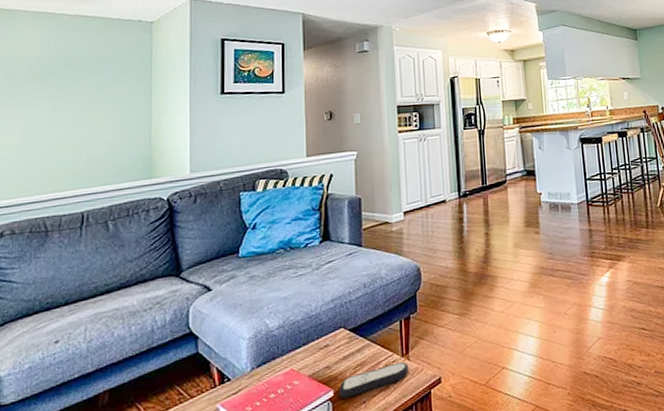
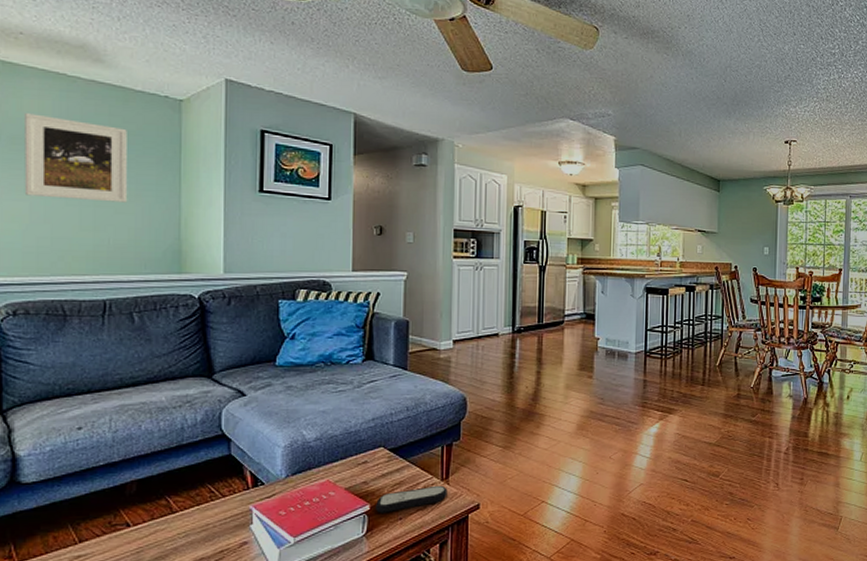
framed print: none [15,50,105,124] -> present [24,113,128,203]

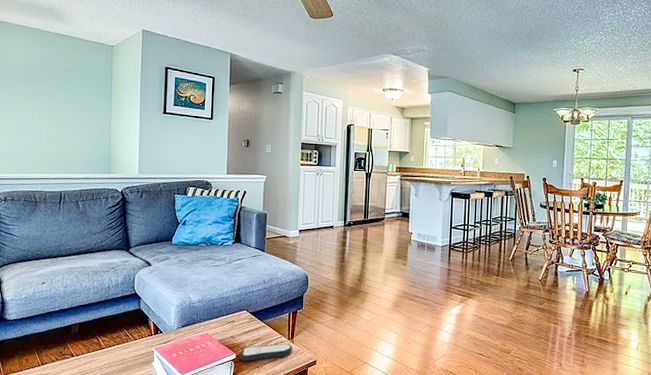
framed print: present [24,113,128,203] -> none [13,58,78,121]

